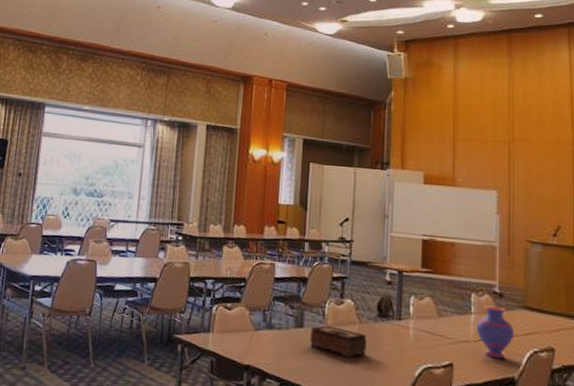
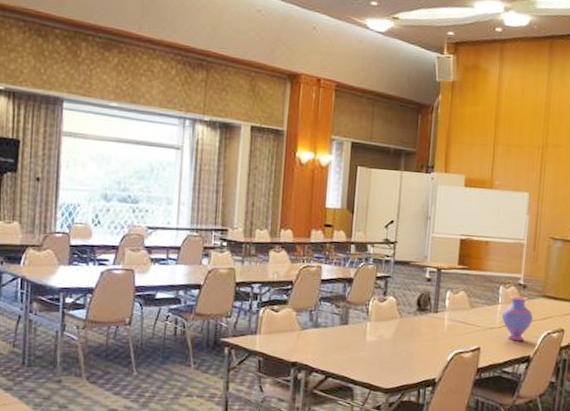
tissue box: present [310,325,367,358] -> none [354,321,406,349]

